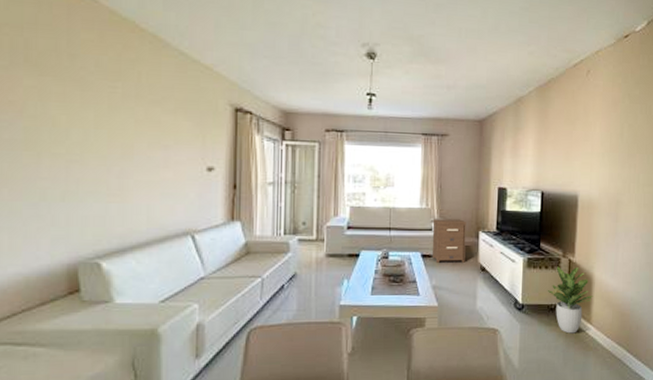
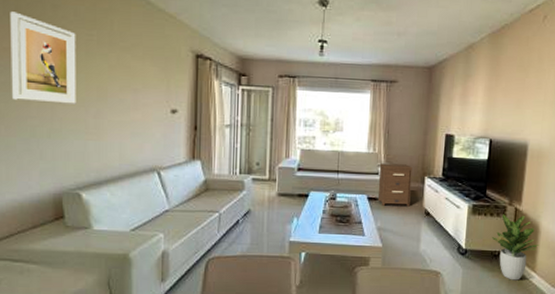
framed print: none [17,61,97,163] -> present [10,11,76,104]

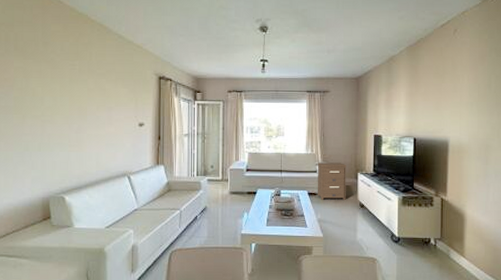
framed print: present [10,11,76,104] -> none [10,49,62,122]
potted plant: present [491,214,539,281] -> none [421,204,466,265]

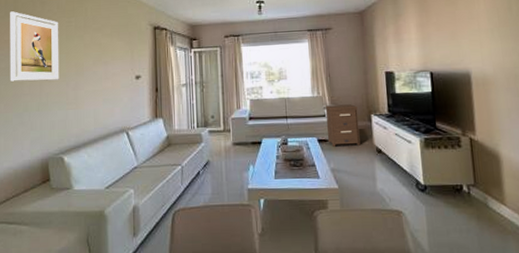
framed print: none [10,49,62,122] -> present [10,11,59,82]

